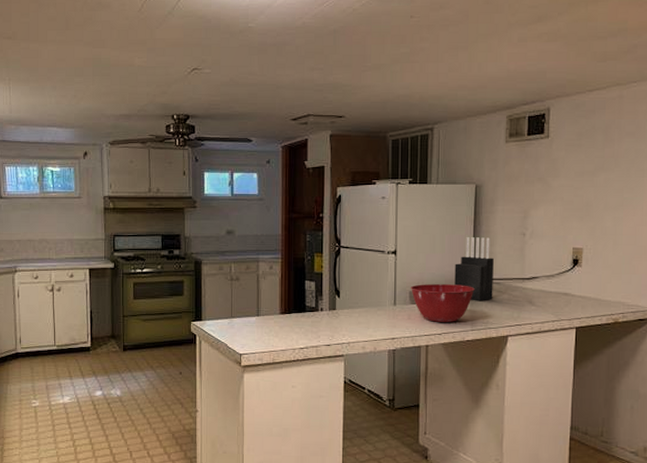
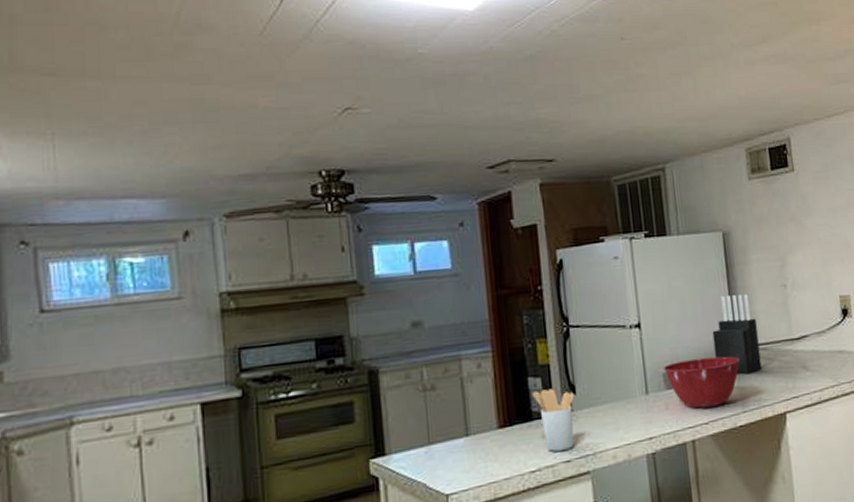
utensil holder: none [307,291,338,337] -> present [531,389,575,452]

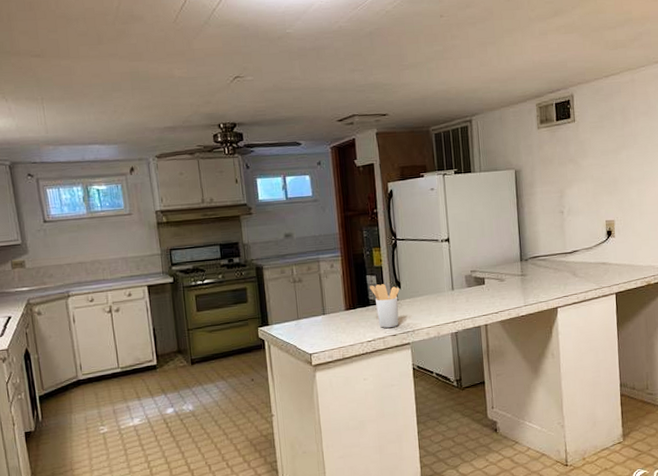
mixing bowl: present [663,356,740,409] -> none [465,264,524,302]
knife block: present [712,294,762,375] -> none [504,218,541,278]

